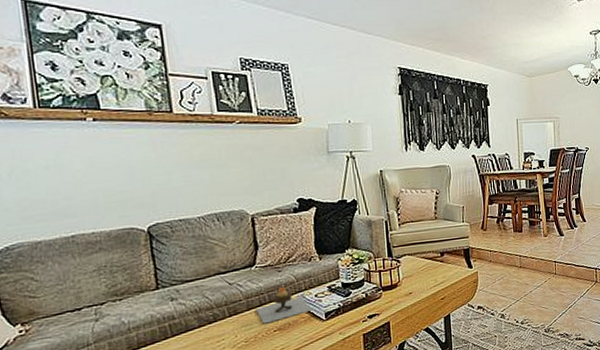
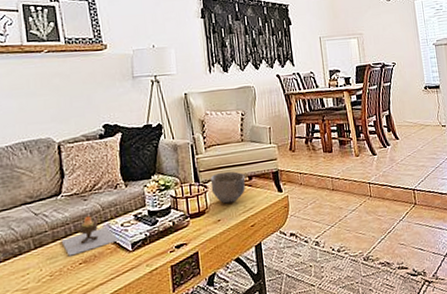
bowl: none [403,247,438,278] -> present [210,171,246,204]

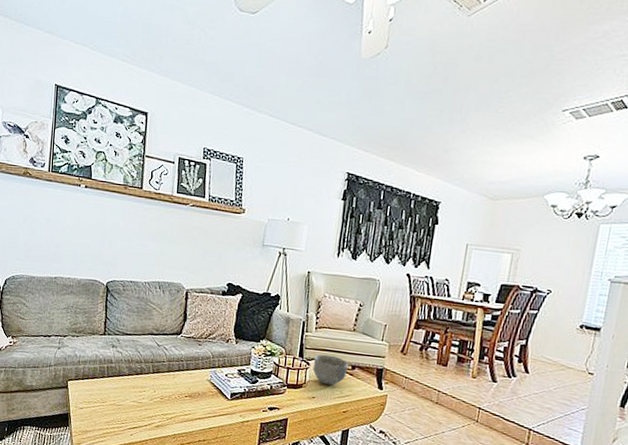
candle: present [61,216,119,257] -> none [174,359,221,388]

